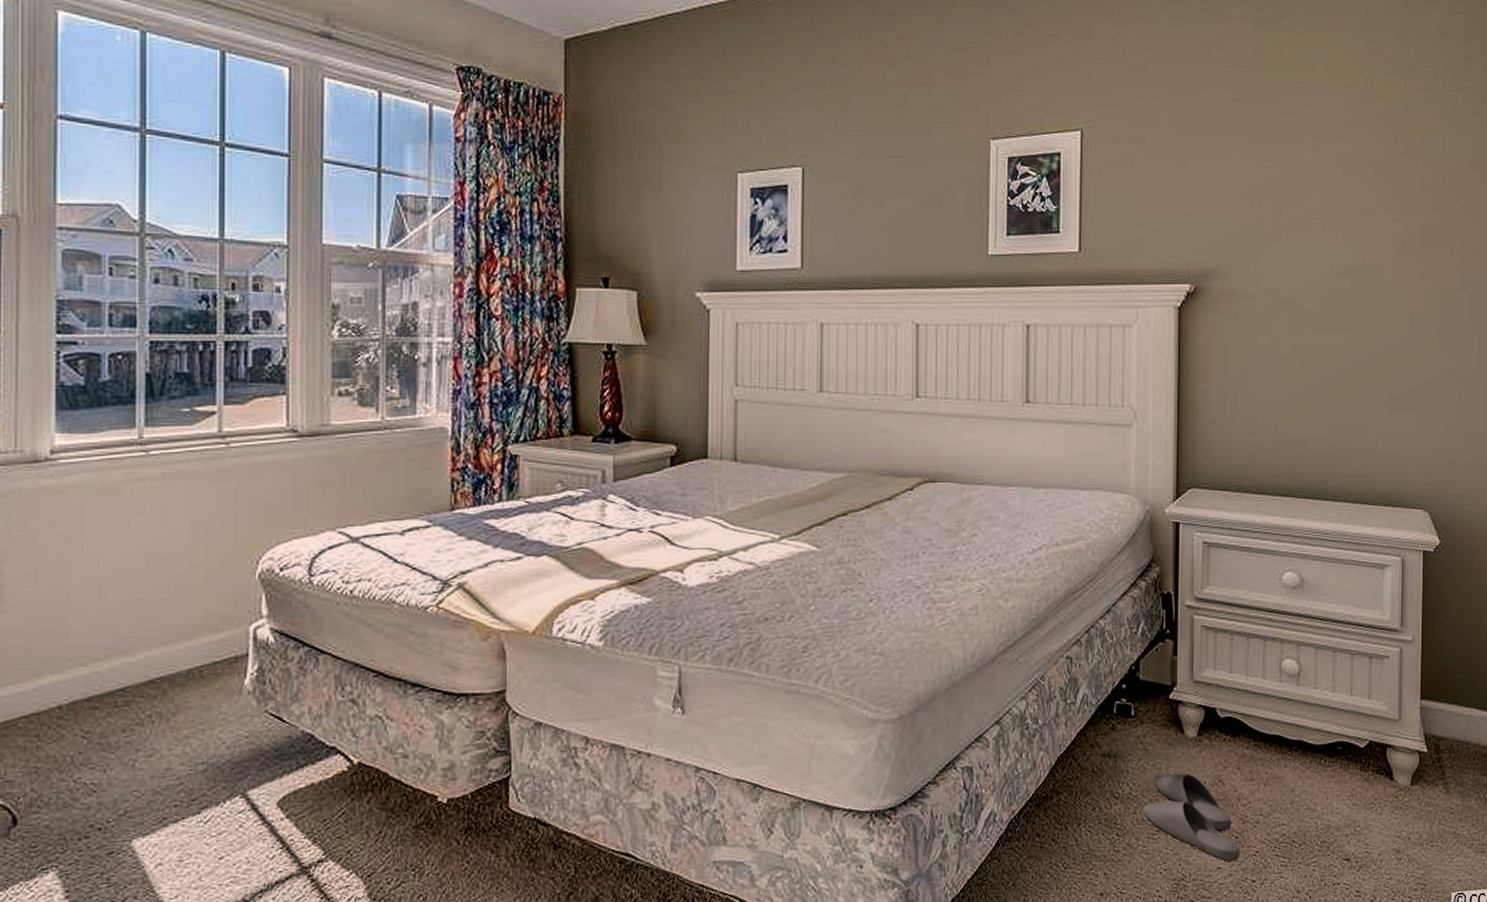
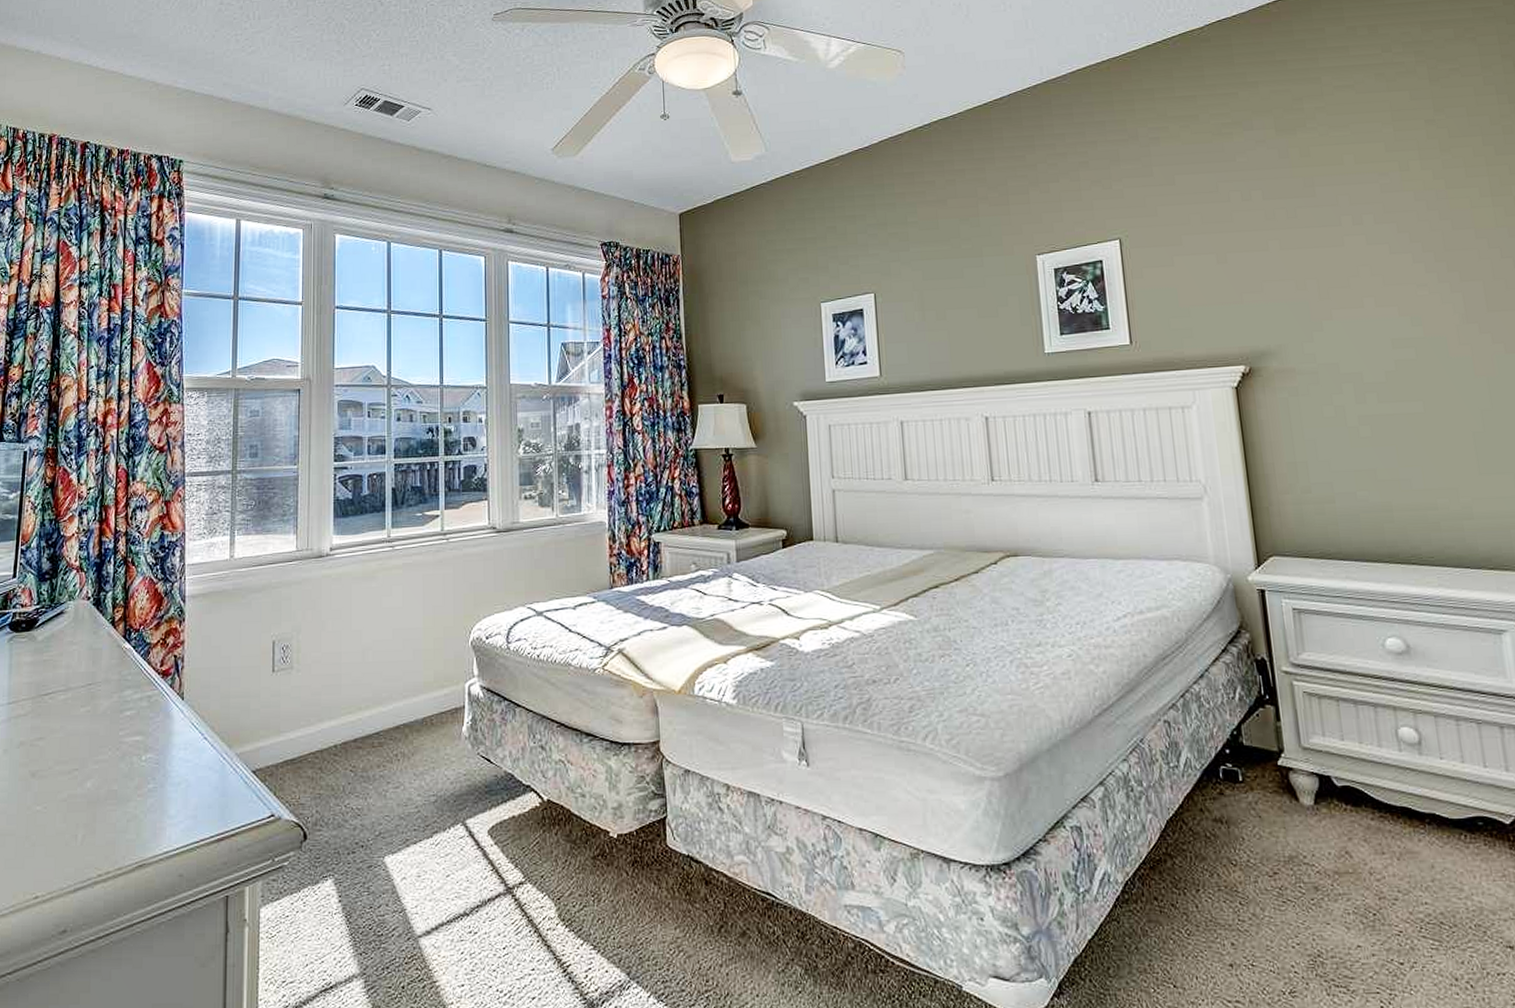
slippers: present [1142,773,1240,862] -> none [1264,842,1381,941]

